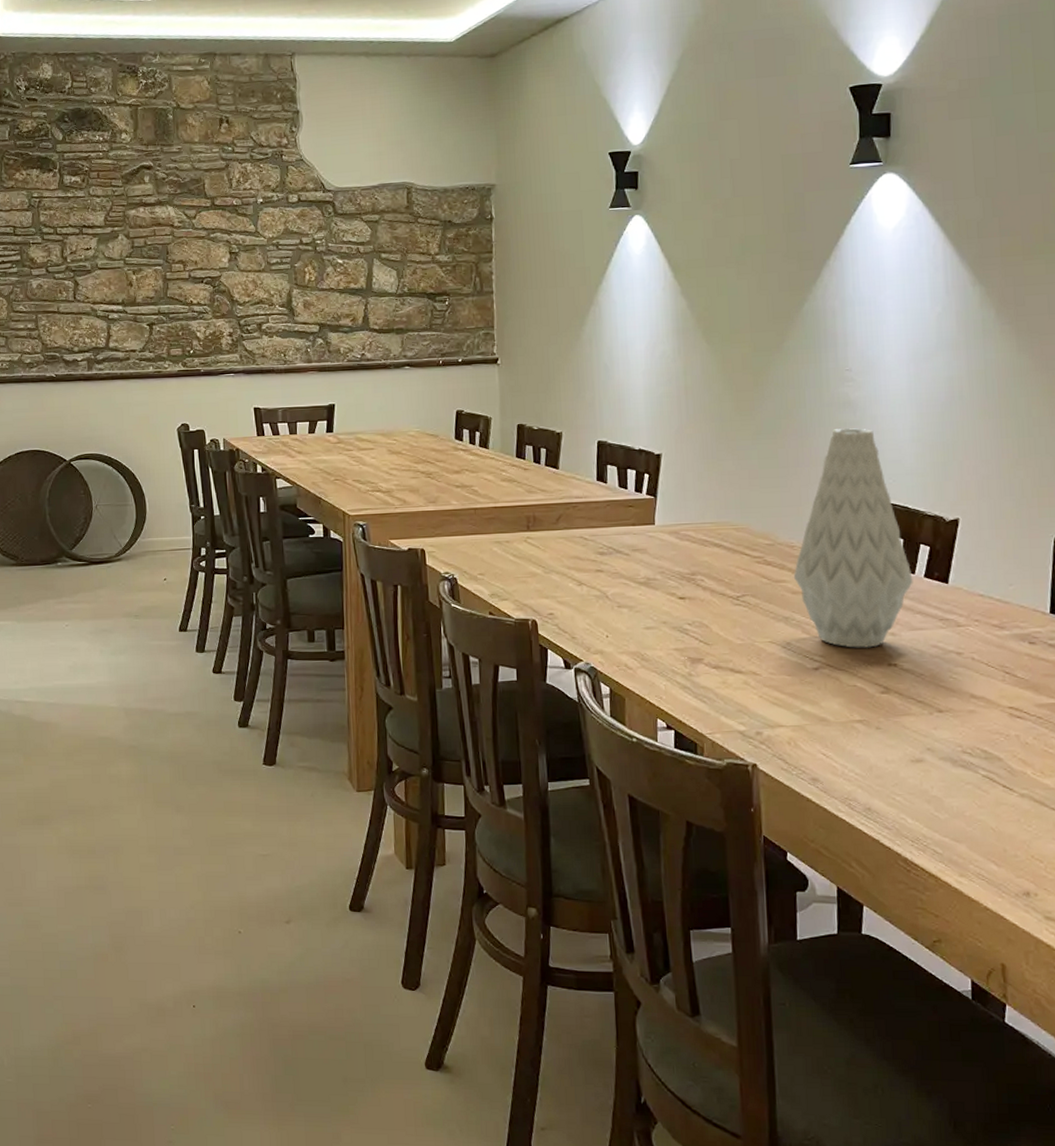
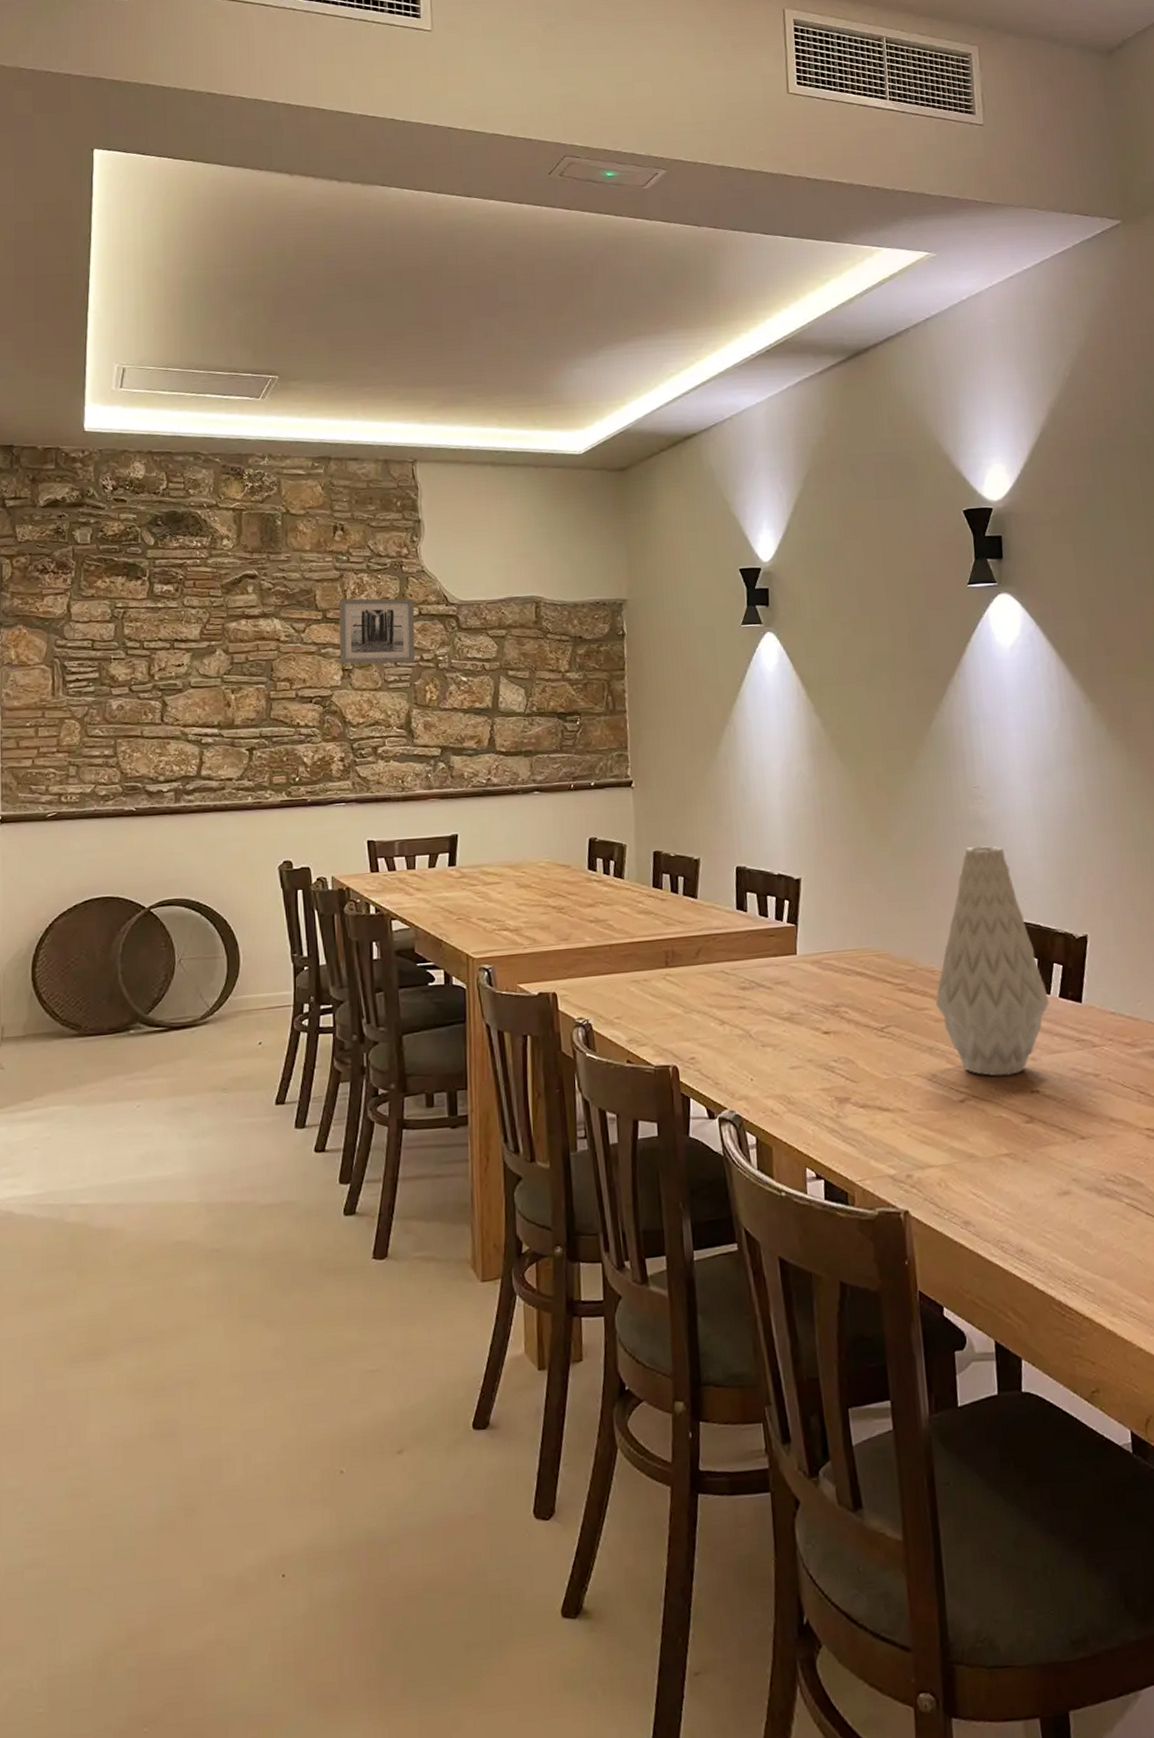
wall art: none [225,186,295,248] -> present [338,598,416,664]

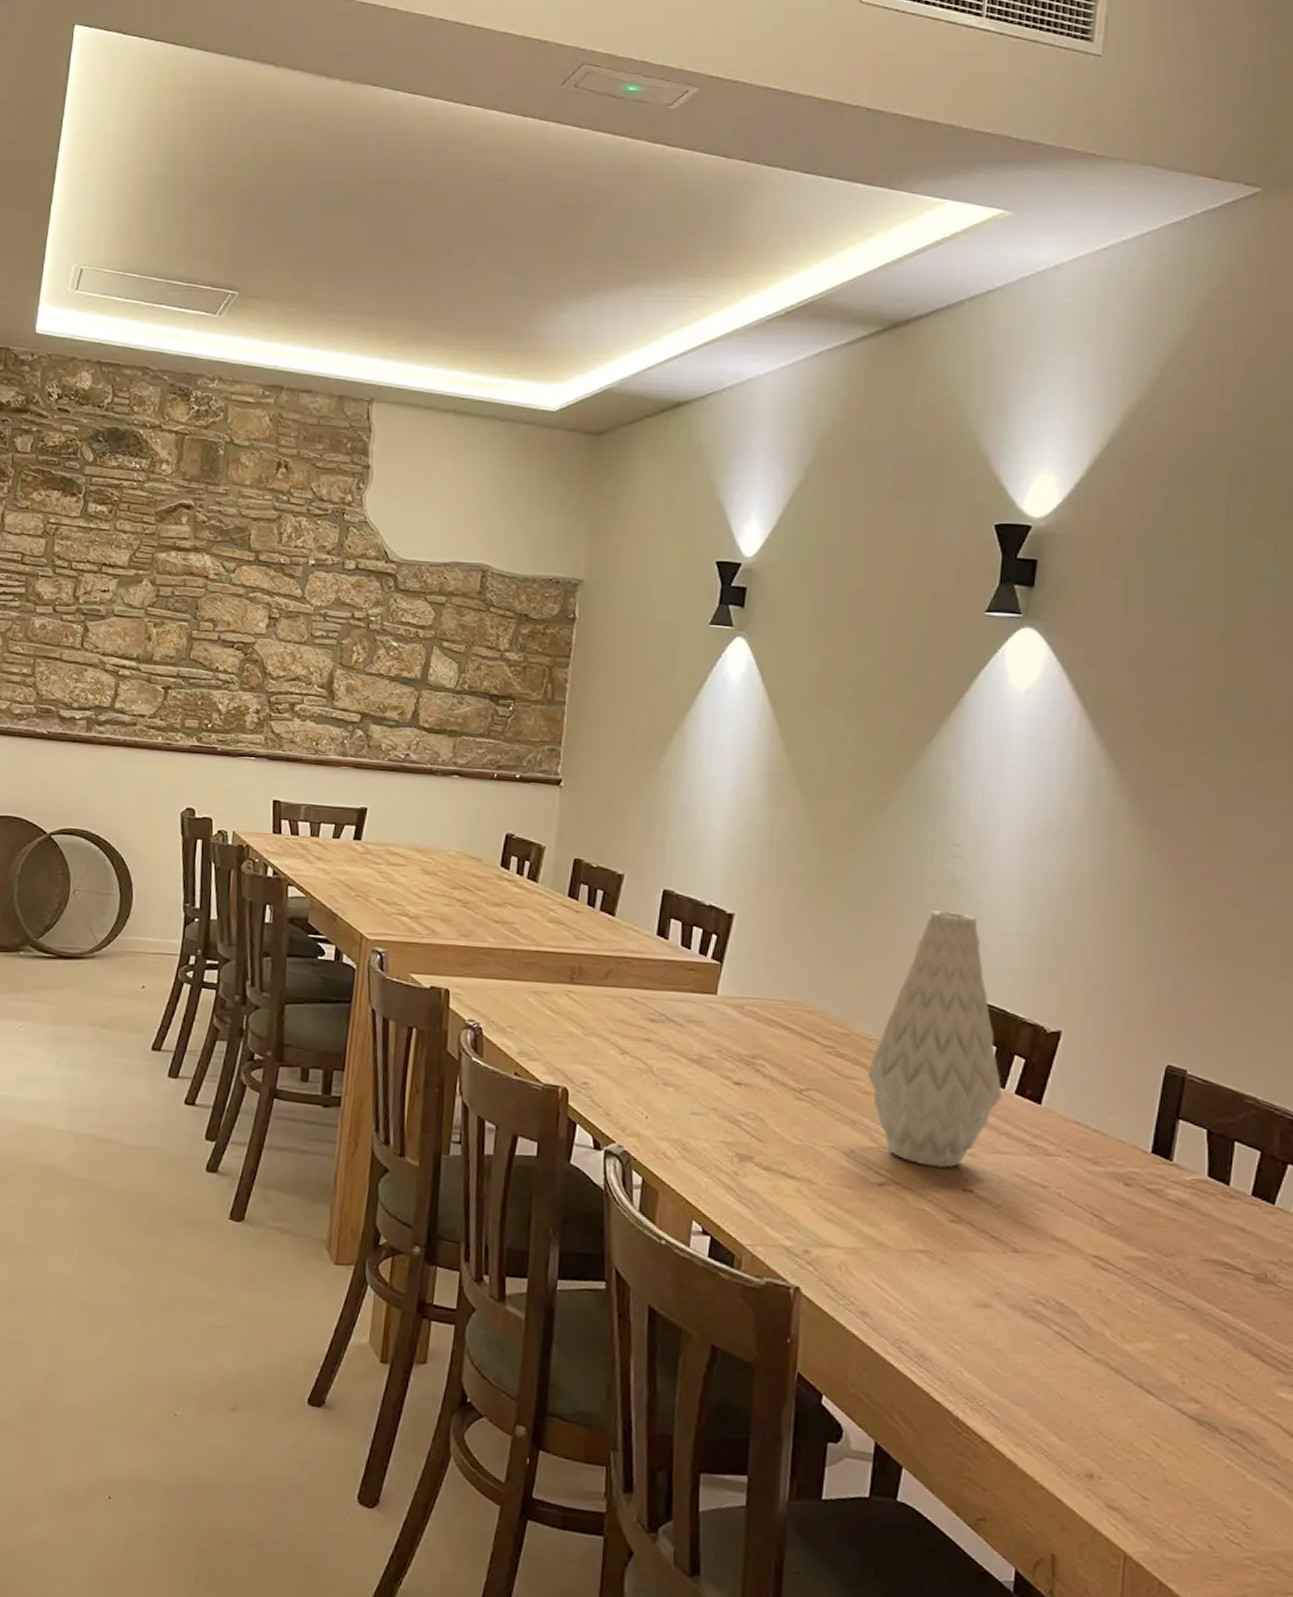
wall art: present [338,598,416,664] -> none [267,542,352,620]

